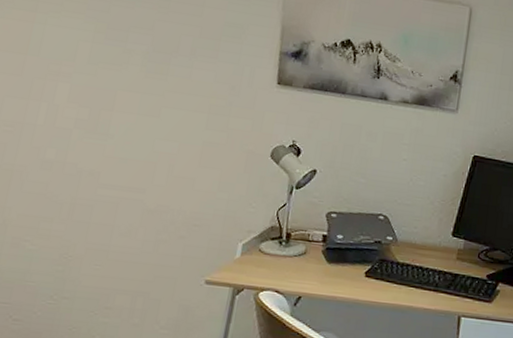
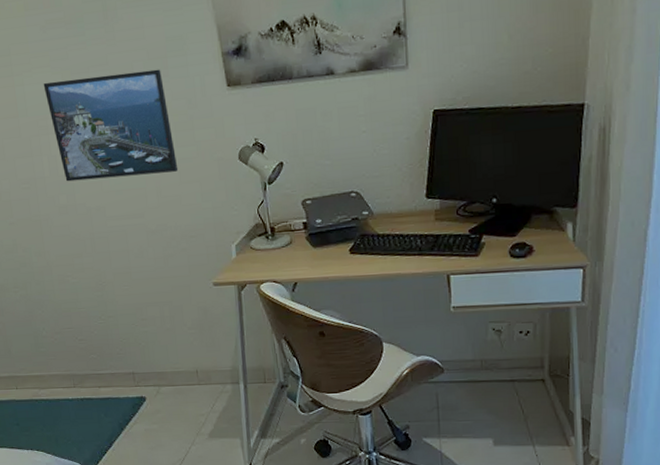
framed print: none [61,28,211,154] -> present [43,69,179,182]

